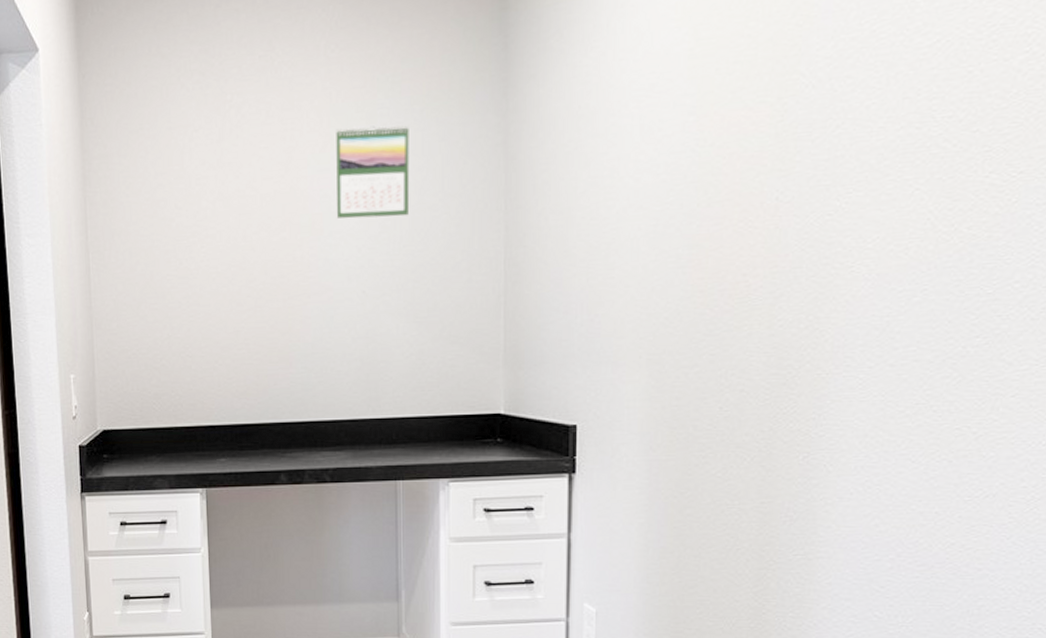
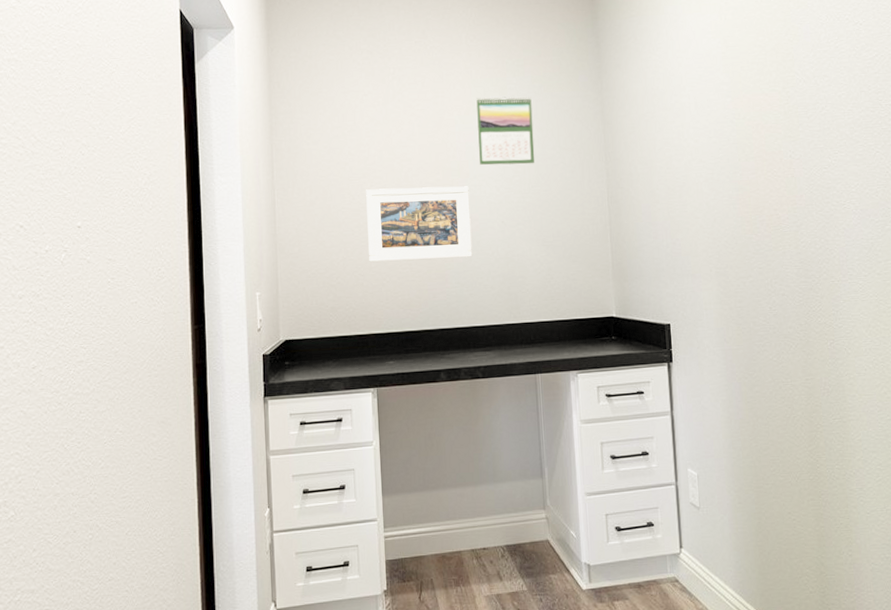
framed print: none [195,246,324,341] -> present [366,186,473,262]

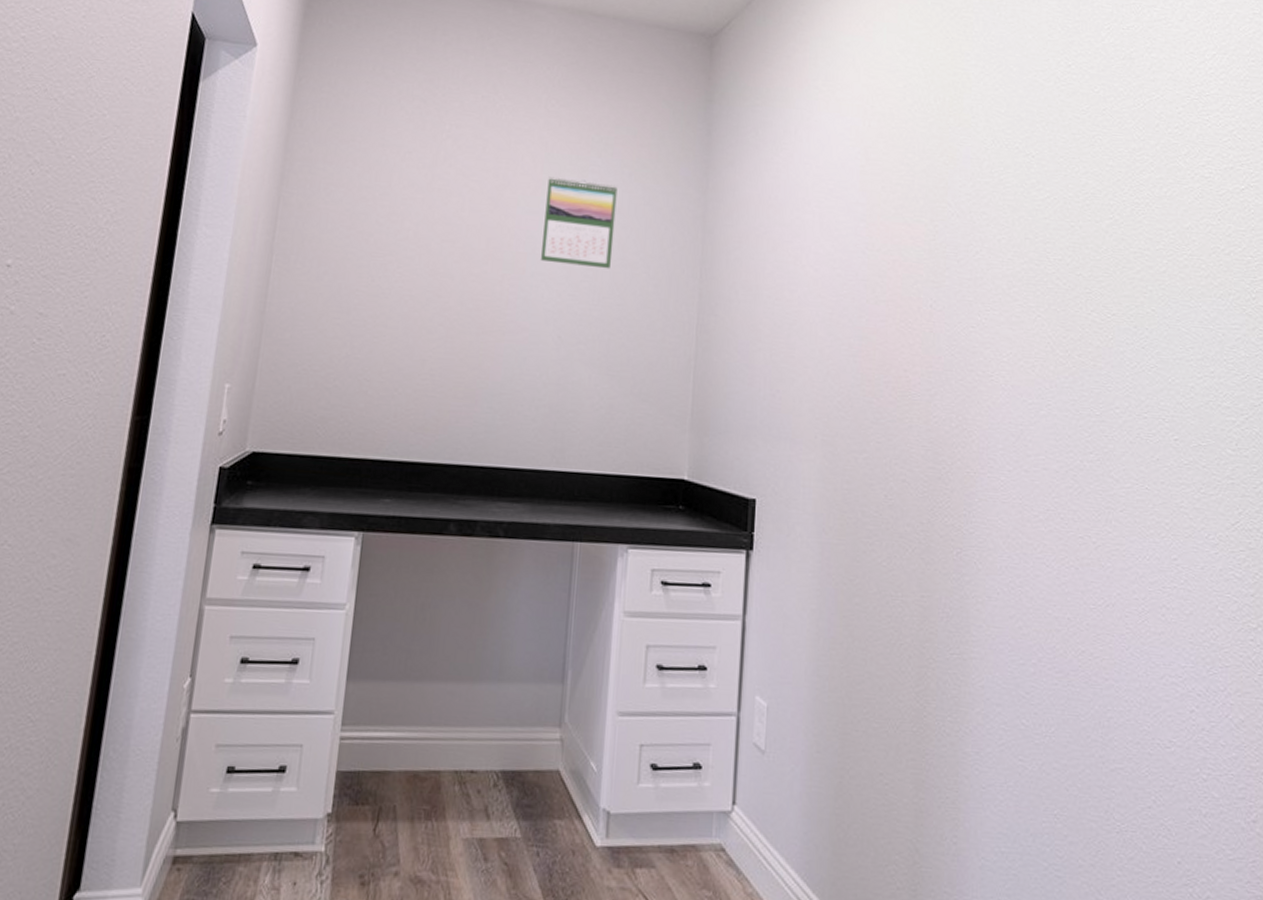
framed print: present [366,186,473,262] -> none [380,271,523,377]

